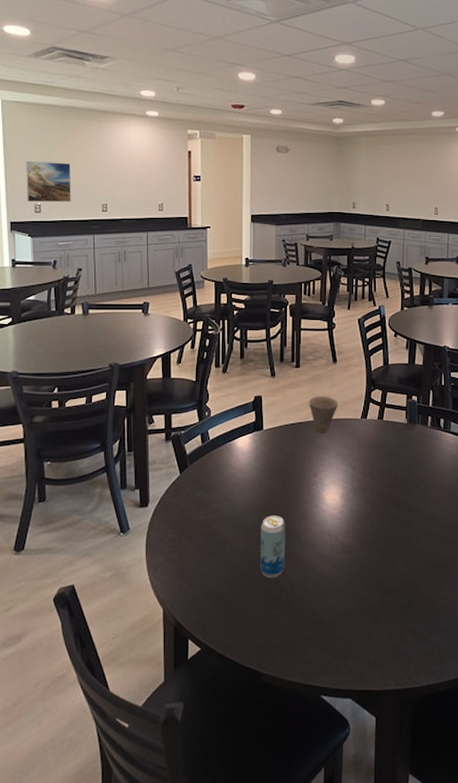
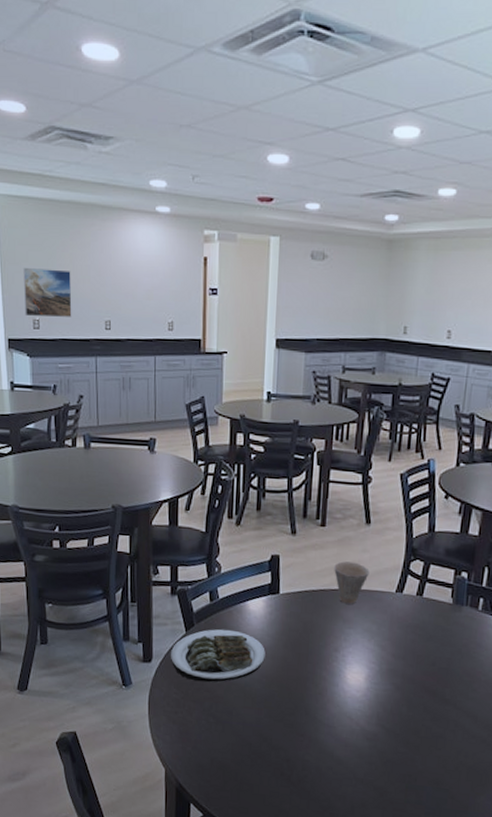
plate: none [167,467,253,519] -> present [171,629,265,682]
beverage can: present [260,515,286,578] -> none [269,688,301,755]

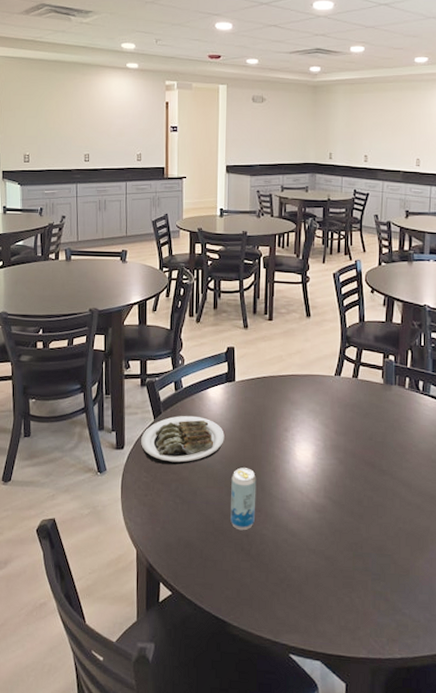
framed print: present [23,268,72,317] -> none [16,114,57,153]
beverage can: none [269,688,301,755] -> present [230,467,257,531]
cup: present [334,561,370,604] -> none [281,350,312,388]

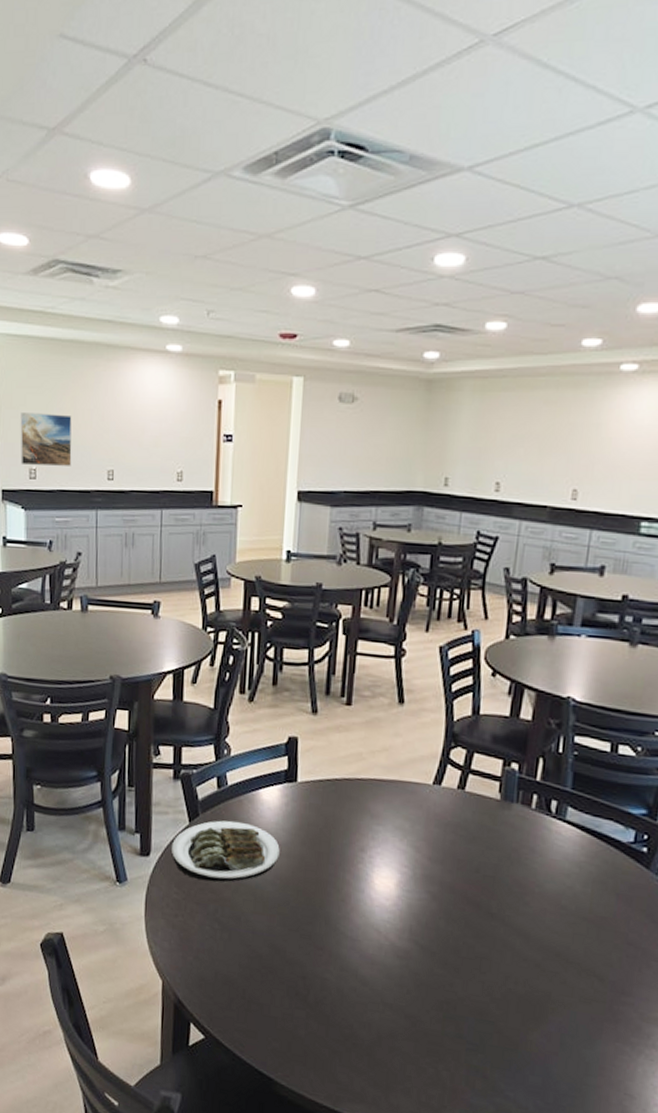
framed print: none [16,114,57,153] -> present [20,413,72,466]
beverage can: present [230,467,257,531] -> none [283,892,320,972]

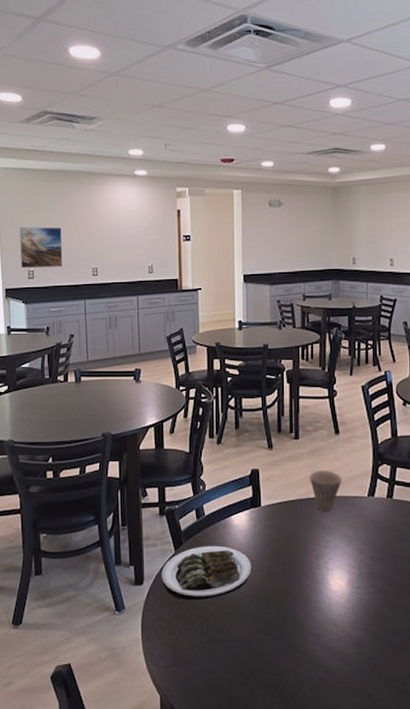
cup: none [361,746,402,797] -> present [310,471,342,511]

